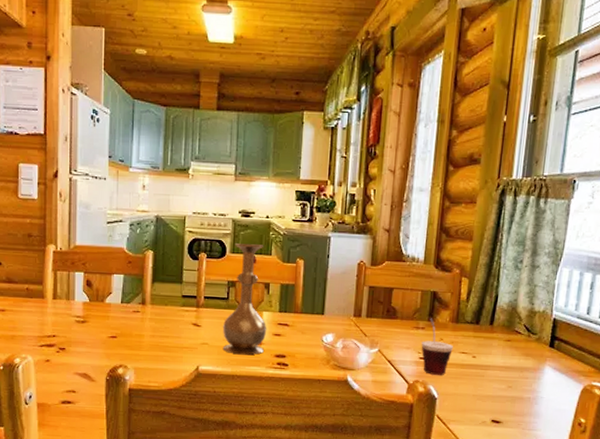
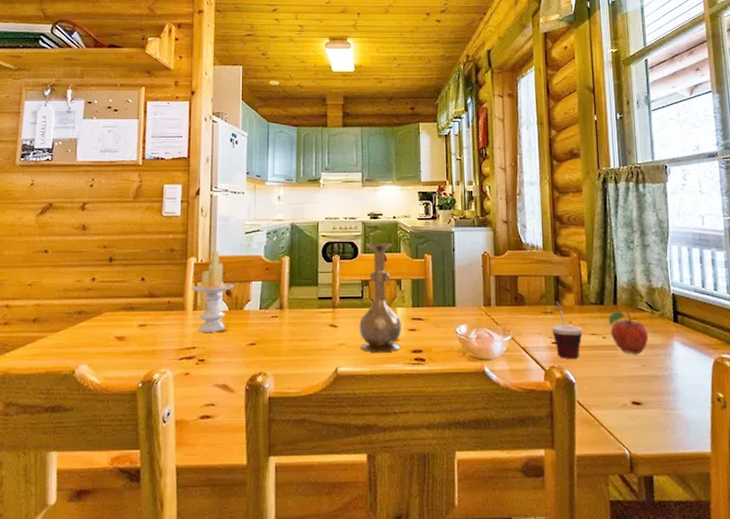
candle: none [50,239,95,322] -> present [191,250,235,332]
fruit: none [481,331,521,376] -> present [609,310,649,355]

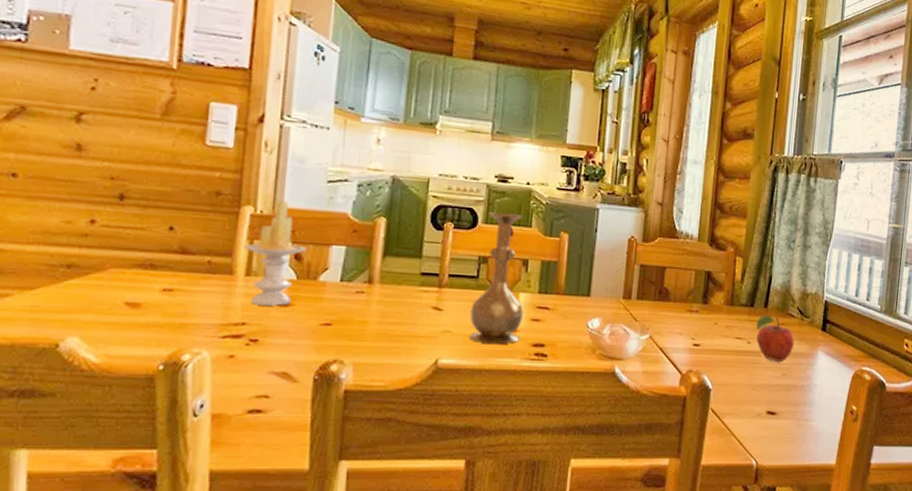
cup: present [551,302,583,359] -> none [695,300,728,363]

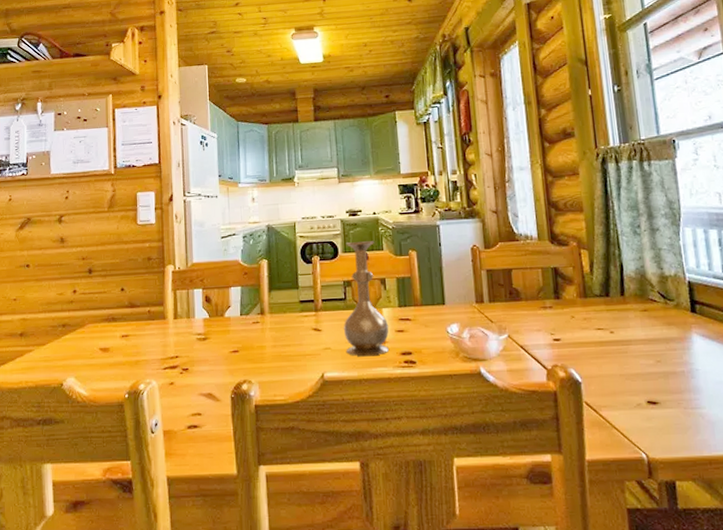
candle: present [243,200,307,306] -> none [170,257,214,341]
fruit: present [756,314,795,363] -> none [616,302,663,350]

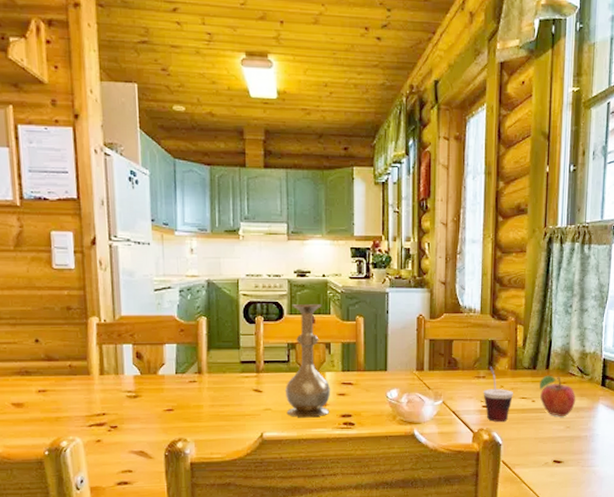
cup: none [552,295,587,357] -> present [483,366,513,422]
fruit: none [616,302,663,350] -> present [540,375,576,417]

